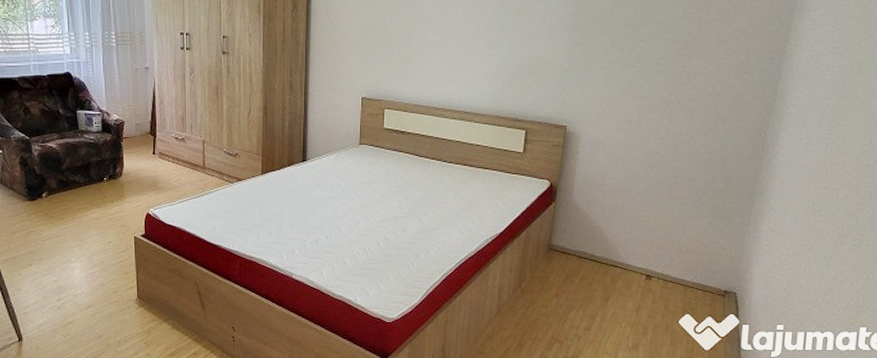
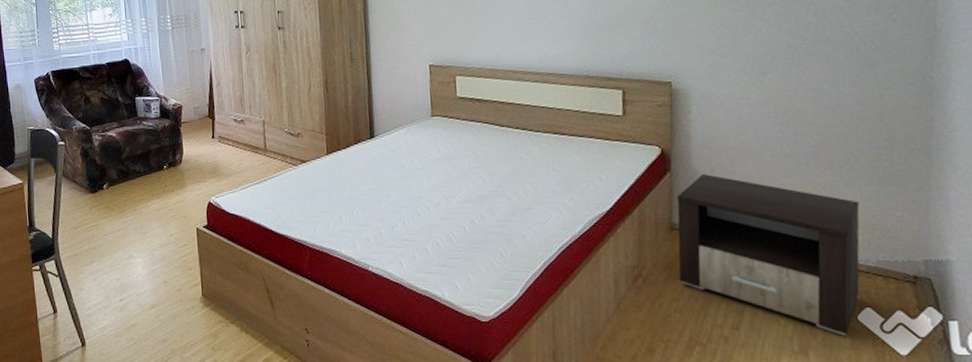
nightstand: none [550,205,695,335] -> present [677,174,860,336]

